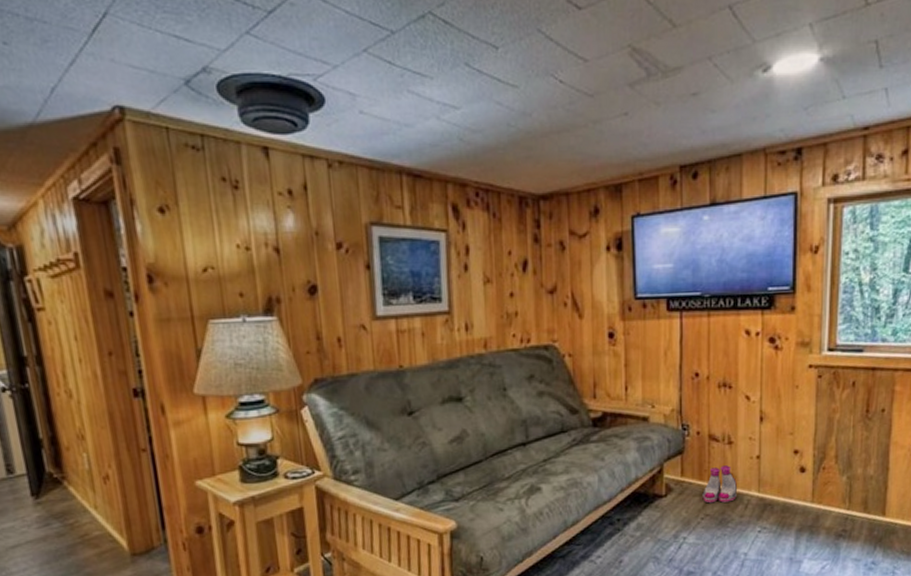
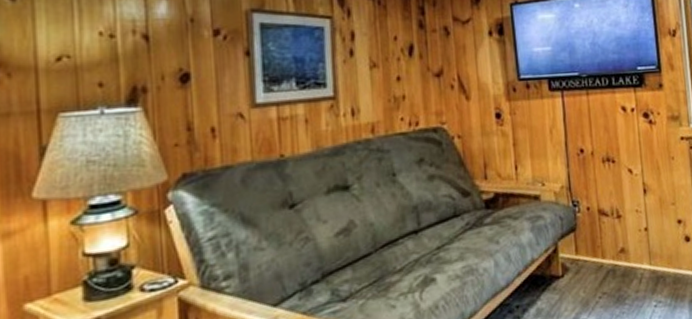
boots: present [702,465,737,504] -> none [598,240,630,281]

